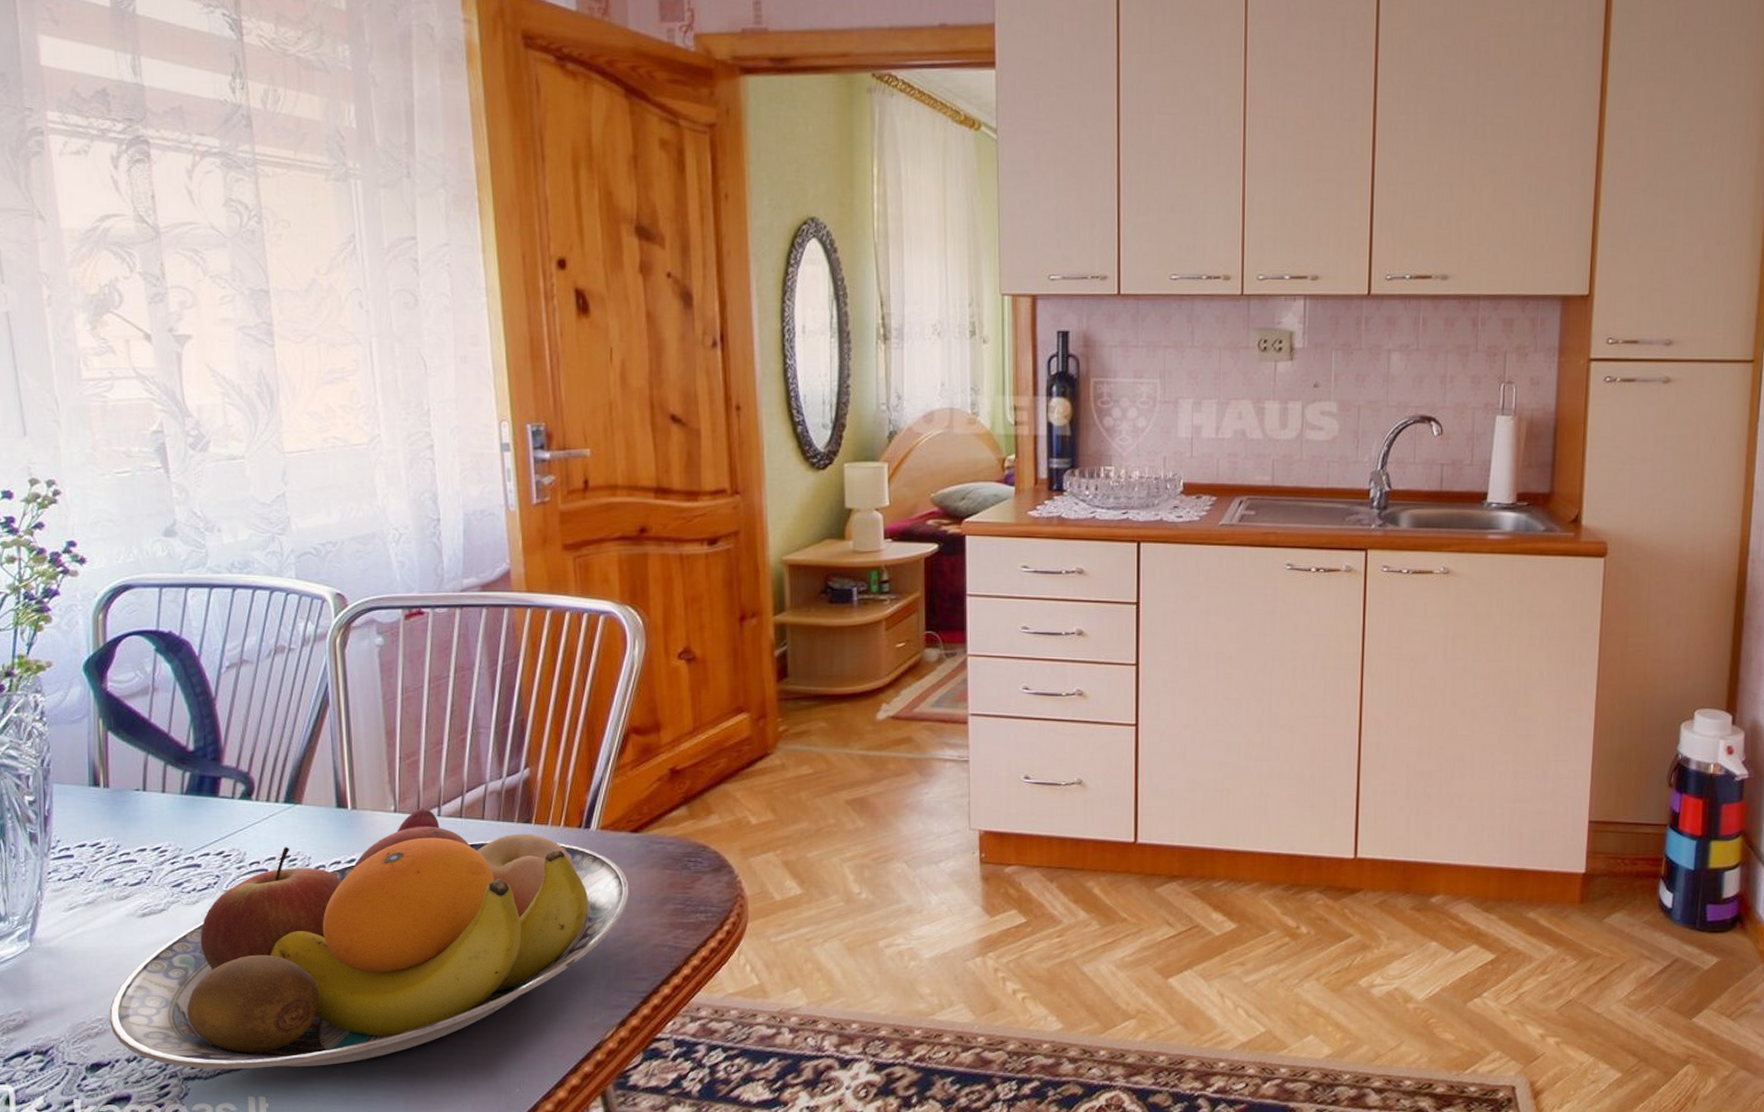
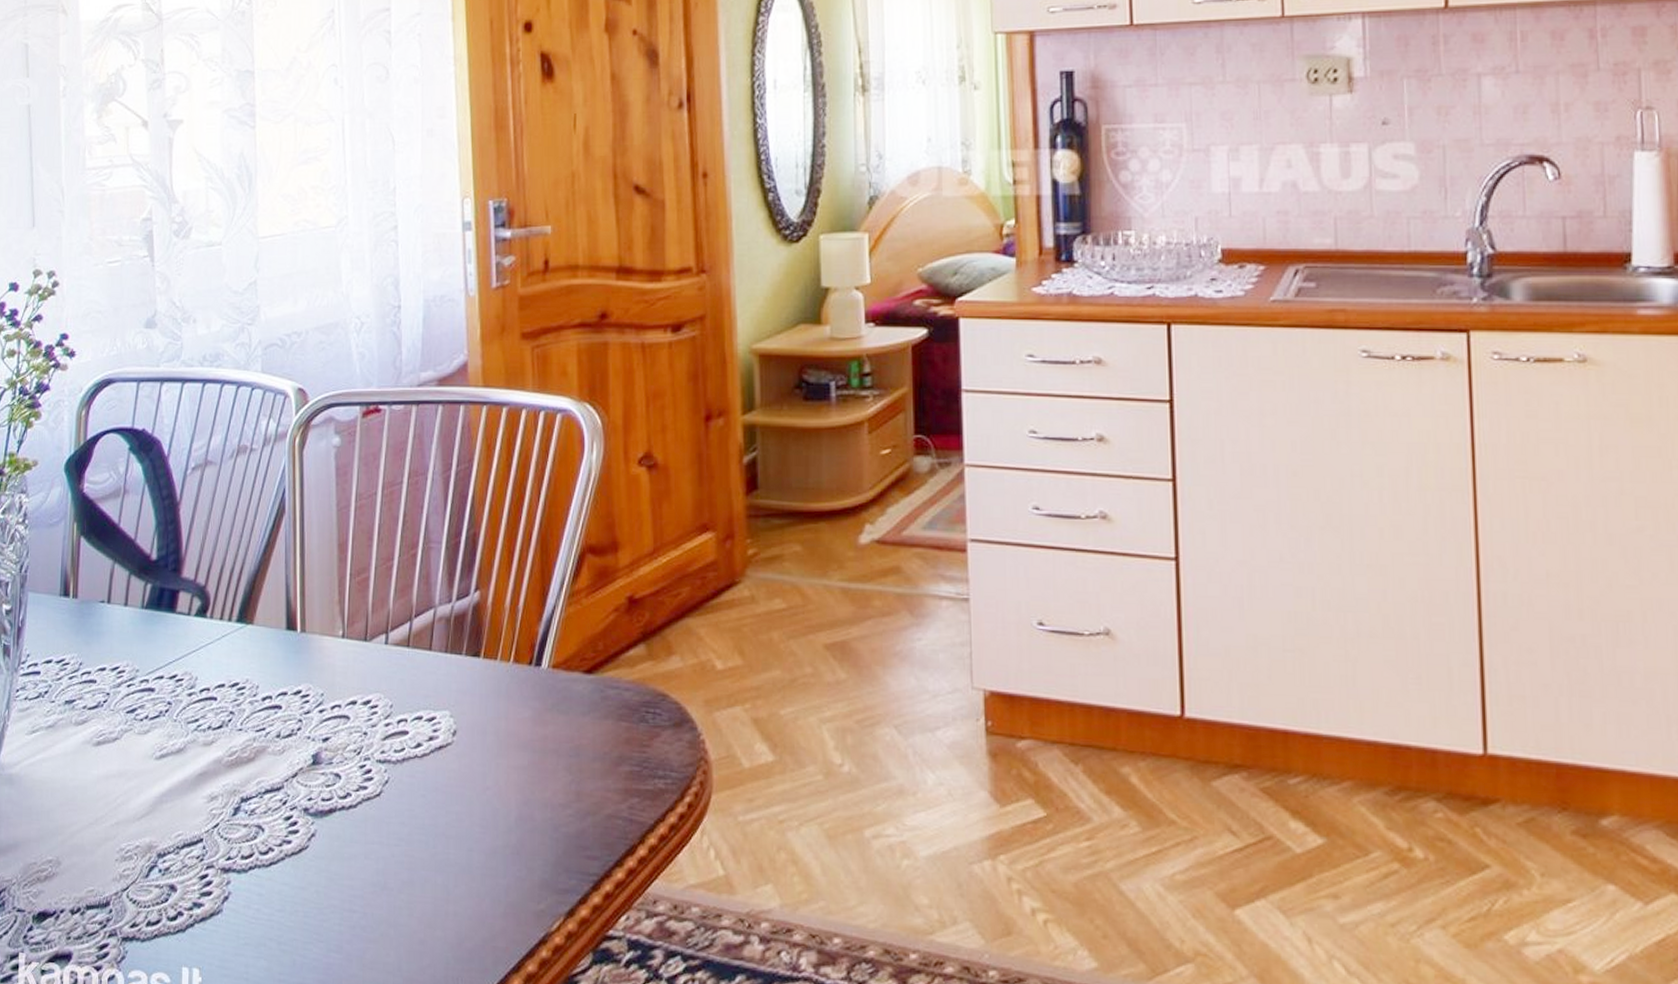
fruit bowl: present [109,808,629,1070] -> none [58,634,581,937]

